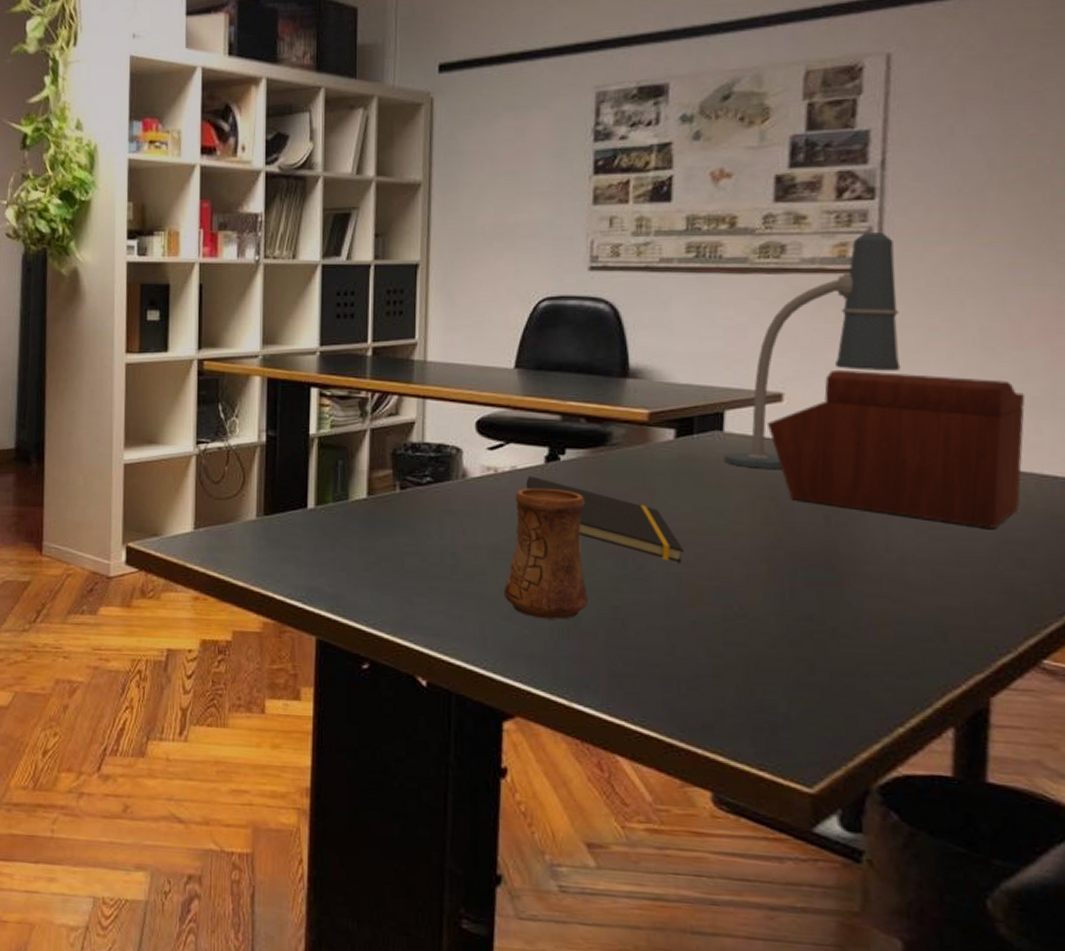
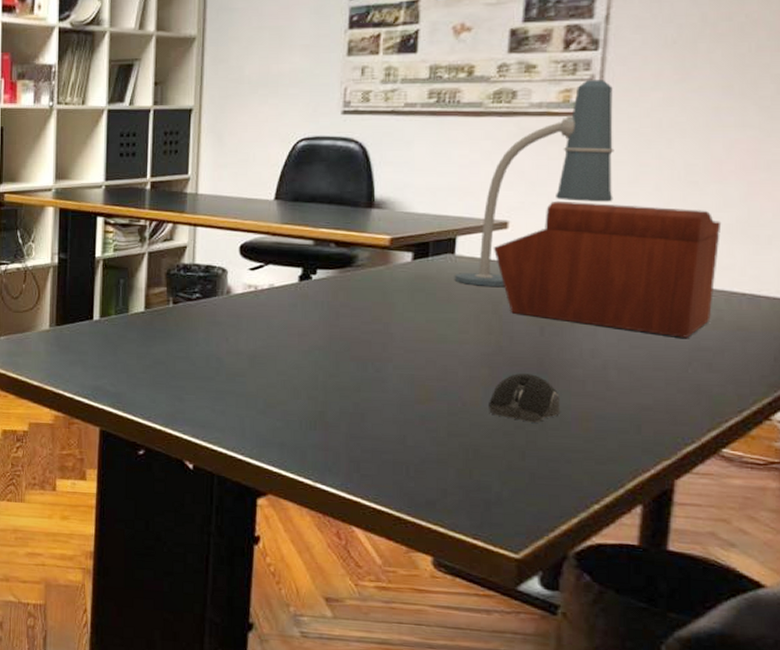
cup: present [503,487,588,620] -> none [260,302,333,414]
notepad: present [525,476,685,562] -> none [281,292,417,366]
computer mouse: none [770,571,853,629] -> present [489,373,560,423]

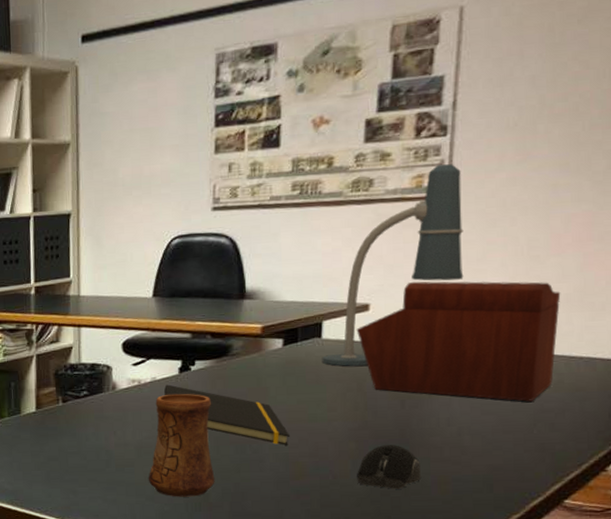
cup: none [260,302,333,414] -> present [148,393,215,497]
notepad: none [281,292,417,366] -> present [163,384,291,445]

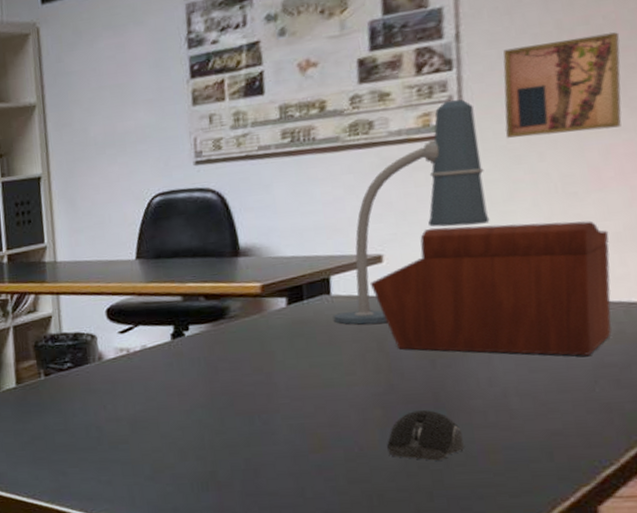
cup: present [148,393,215,497] -> none [145,361,222,476]
notepad: present [163,384,291,445] -> none [156,352,305,415]
wall art: none [485,110,592,203] -> present [503,32,622,138]

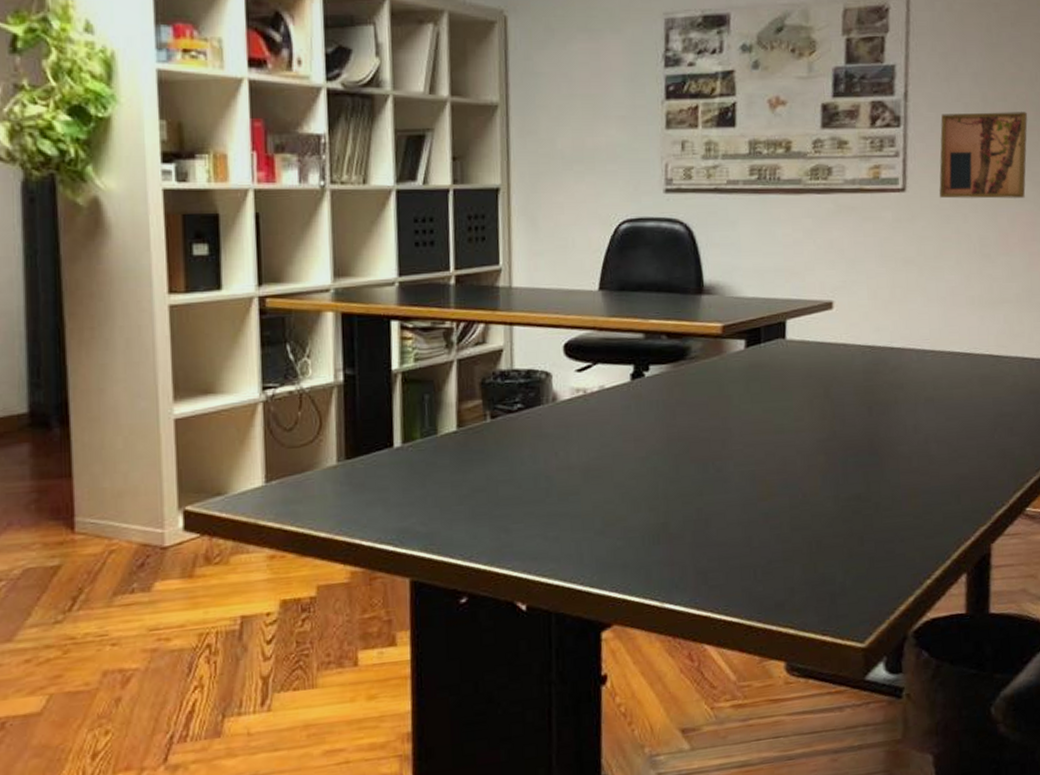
desk lamp: present [332,99,490,325] -> none [786,156,923,370]
sewing box: present [369,221,612,356] -> none [820,278,1012,406]
computer mouse: present [387,410,464,461] -> none [827,456,891,506]

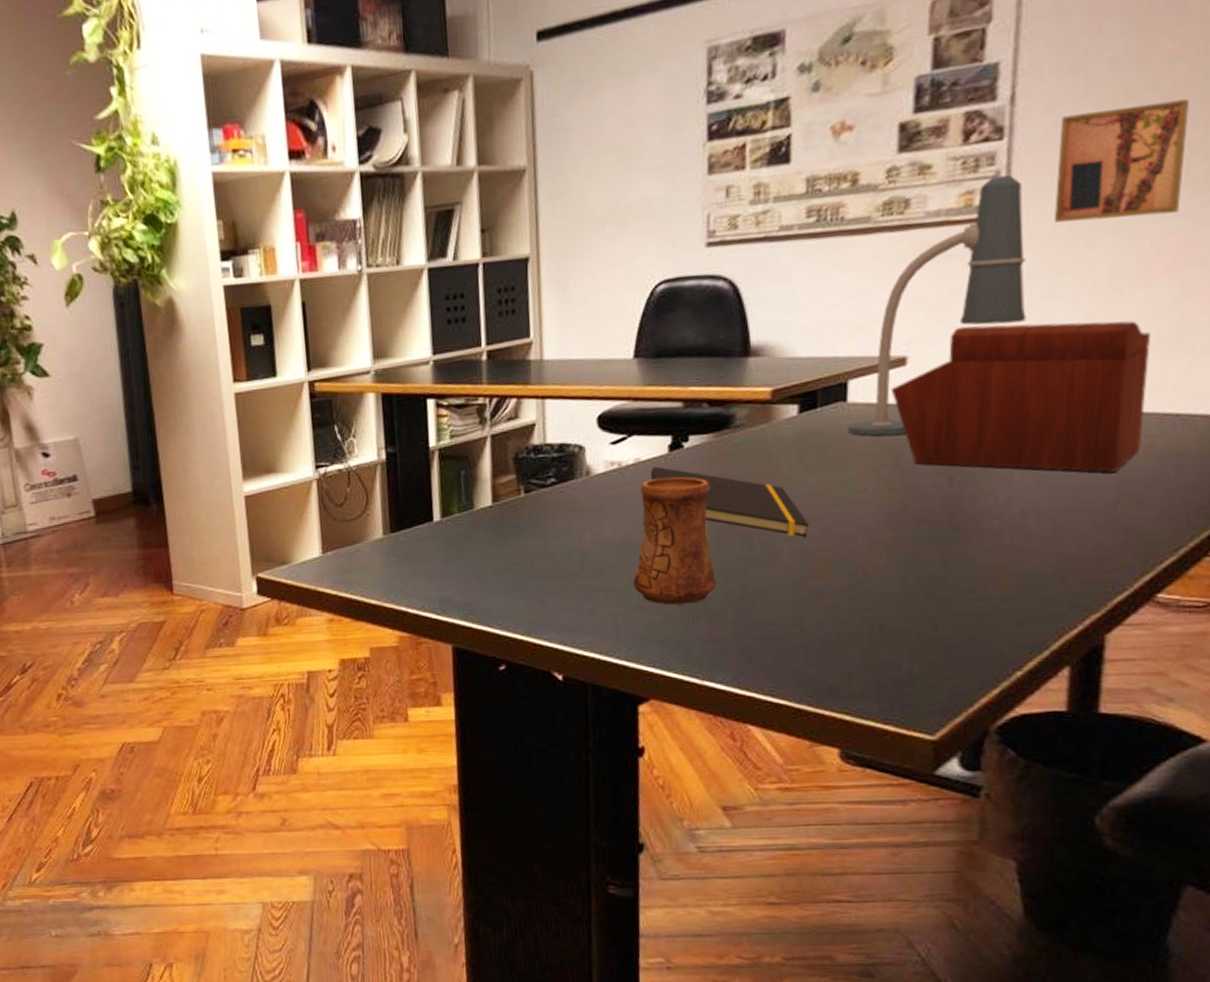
cup: none [597,404,675,529] -> present [633,477,717,605]
notepad: none [613,394,757,462] -> present [650,466,810,537]
desk lamp: none [786,156,923,370] -> present [847,175,1027,436]
sewing box: none [820,278,1012,406] -> present [890,320,1151,473]

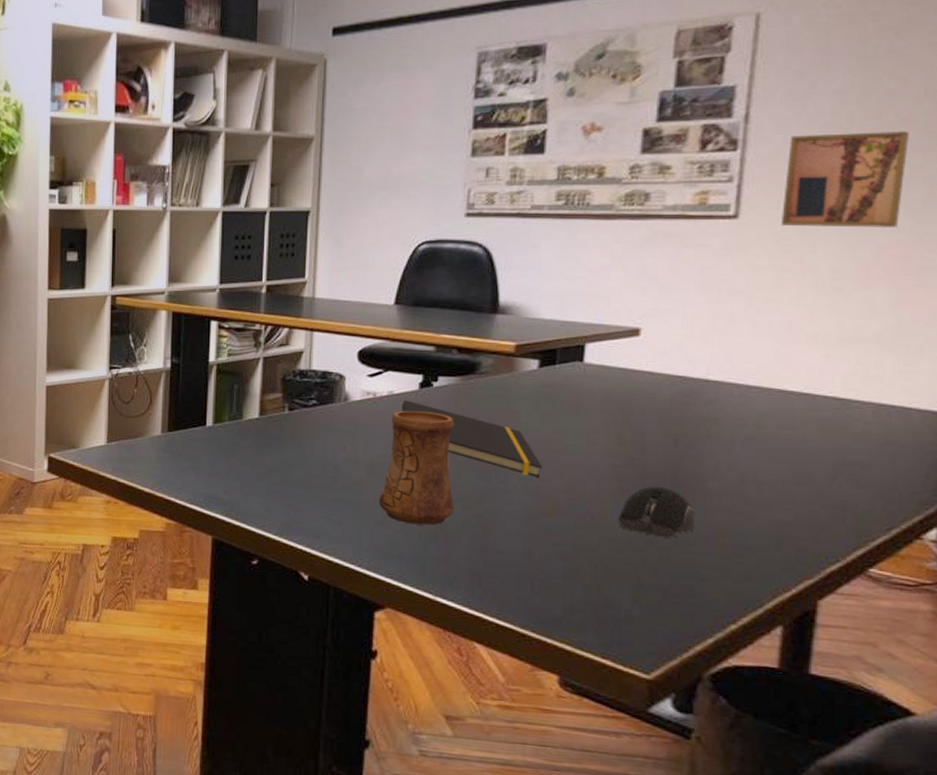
desk lamp: present [847,175,1027,436] -> none [583,181,754,396]
sewing box: present [890,320,1151,473] -> none [624,307,869,452]
computer mouse: none [894,532,974,587] -> present [619,487,694,538]

